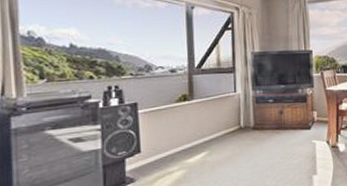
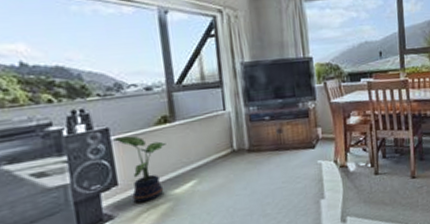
potted plant: none [140,110,184,169] -> present [113,136,166,203]

